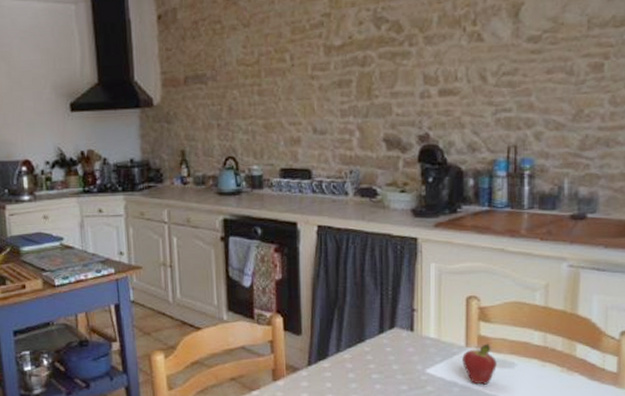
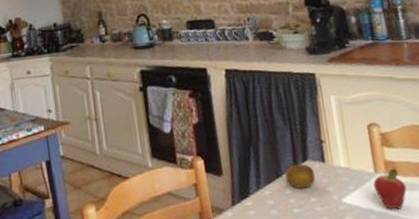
fruit: none [369,330,400,355] -> present [285,163,315,189]

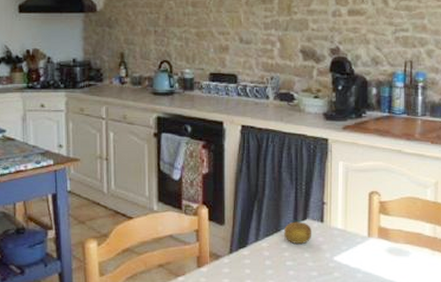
fruit: present [373,168,407,209] -> none [365,234,394,271]

